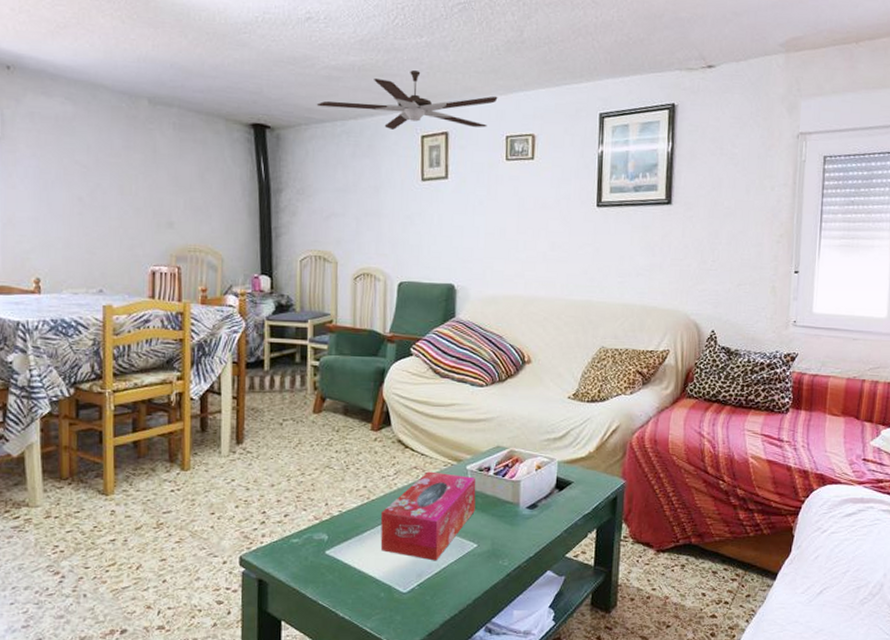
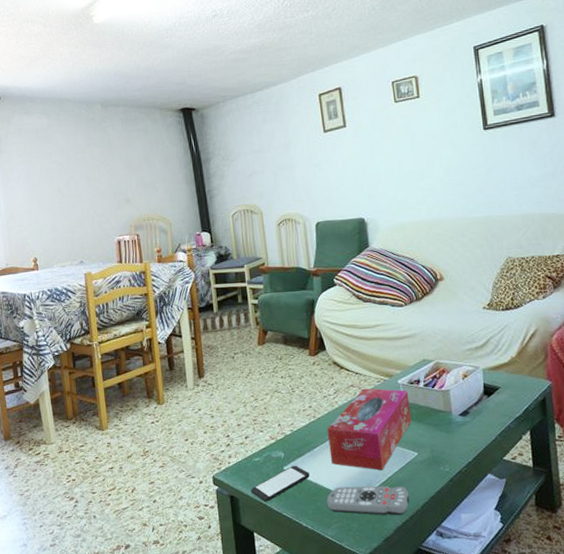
smartphone: none [283,549,355,587] -> present [250,465,310,501]
ceiling fan: present [316,70,498,130] -> none [229,40,380,94]
remote control: none [370,576,461,609] -> present [327,485,409,516]

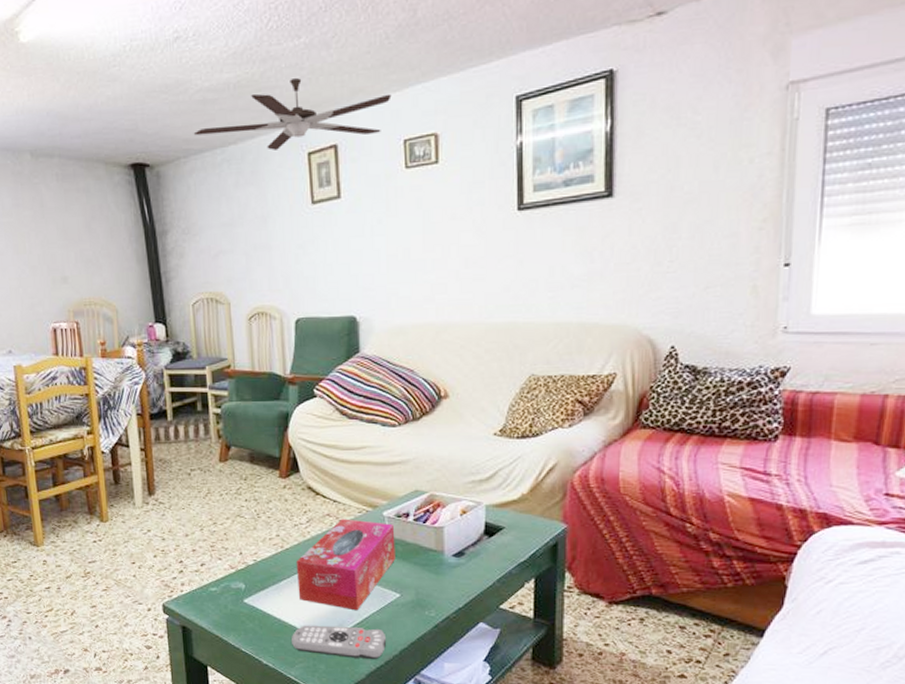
ceiling fan: none [229,40,380,94] -> present [193,78,392,150]
smartphone: present [250,465,310,501] -> none [205,598,273,635]

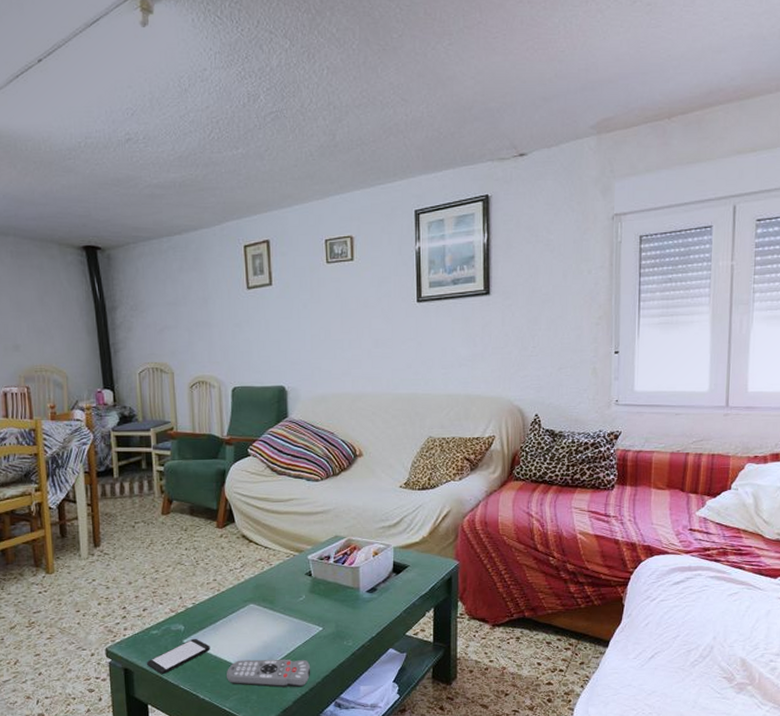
ceiling fan: present [193,78,392,150] -> none [142,182,315,242]
smartphone: none [205,598,273,635] -> present [146,638,210,674]
tissue box: present [296,519,395,611] -> none [231,563,318,645]

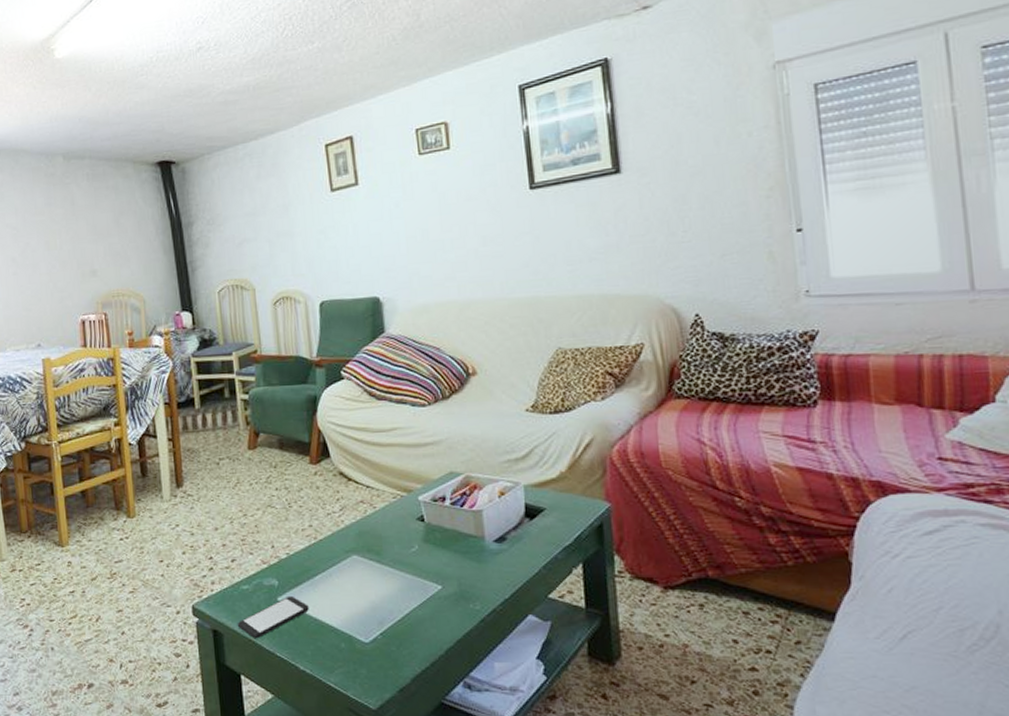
remote control: present [227,659,310,688] -> none [329,624,430,662]

